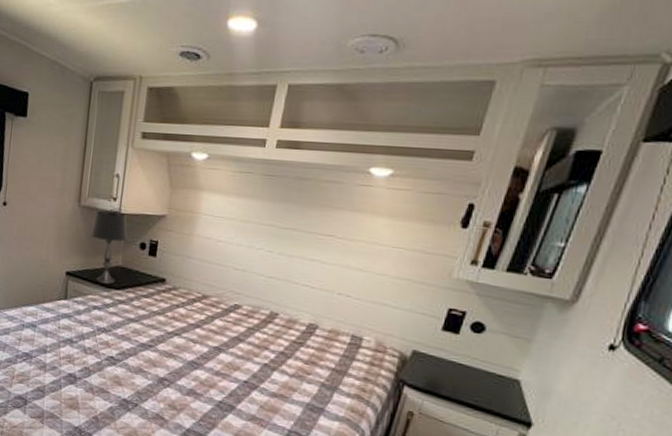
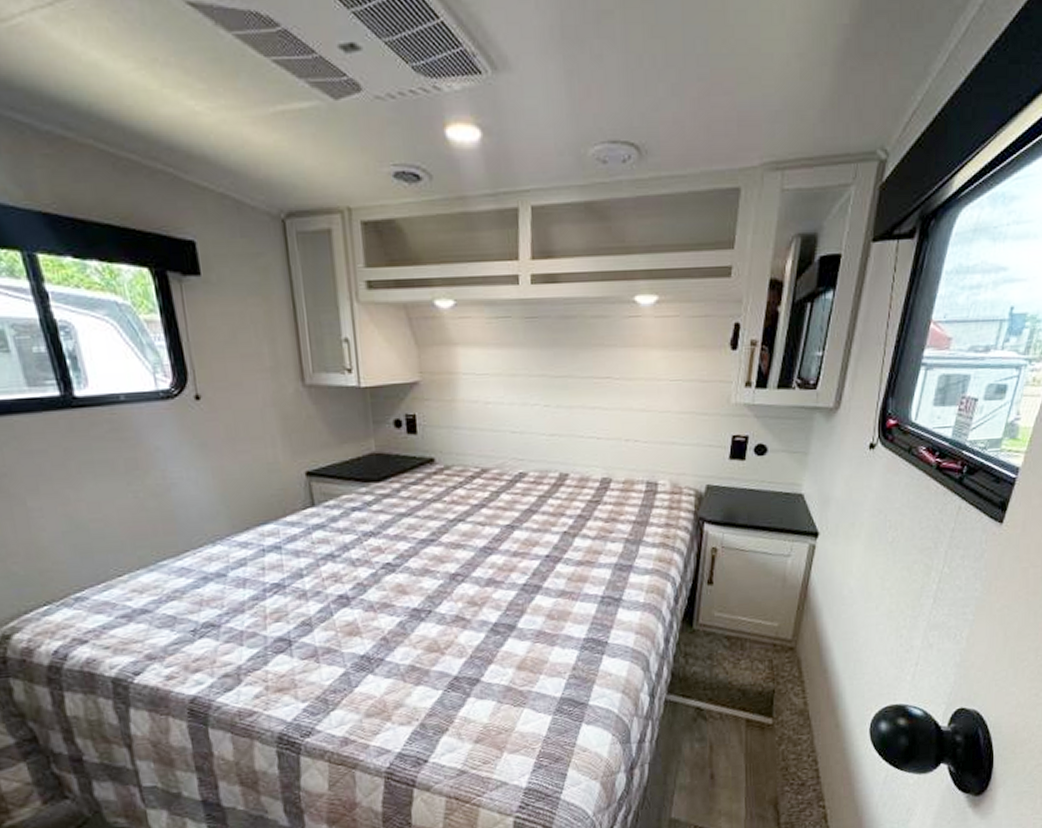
table lamp: present [91,210,128,285] -> none [327,386,377,480]

